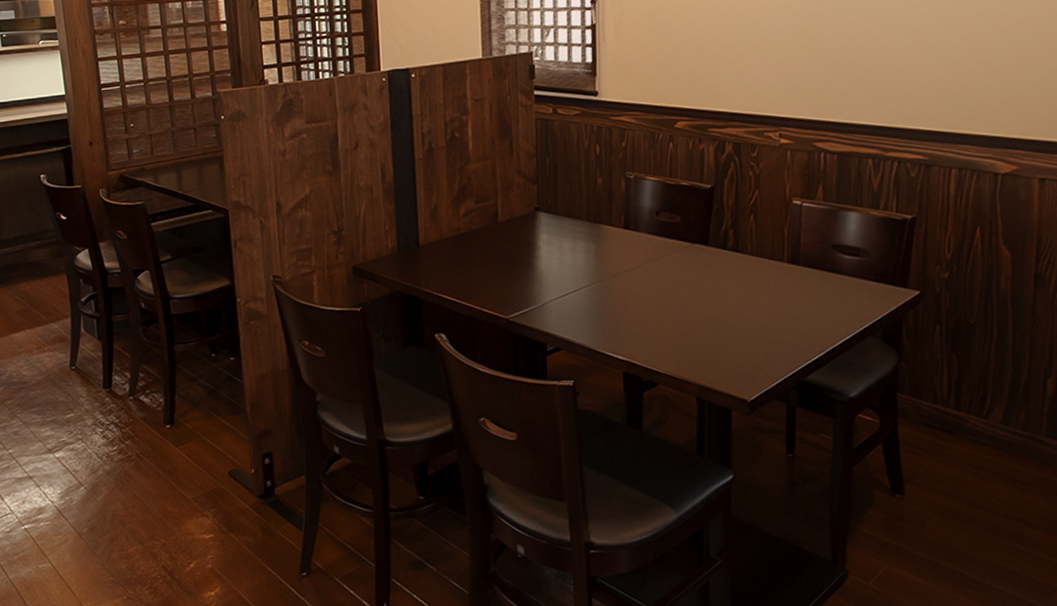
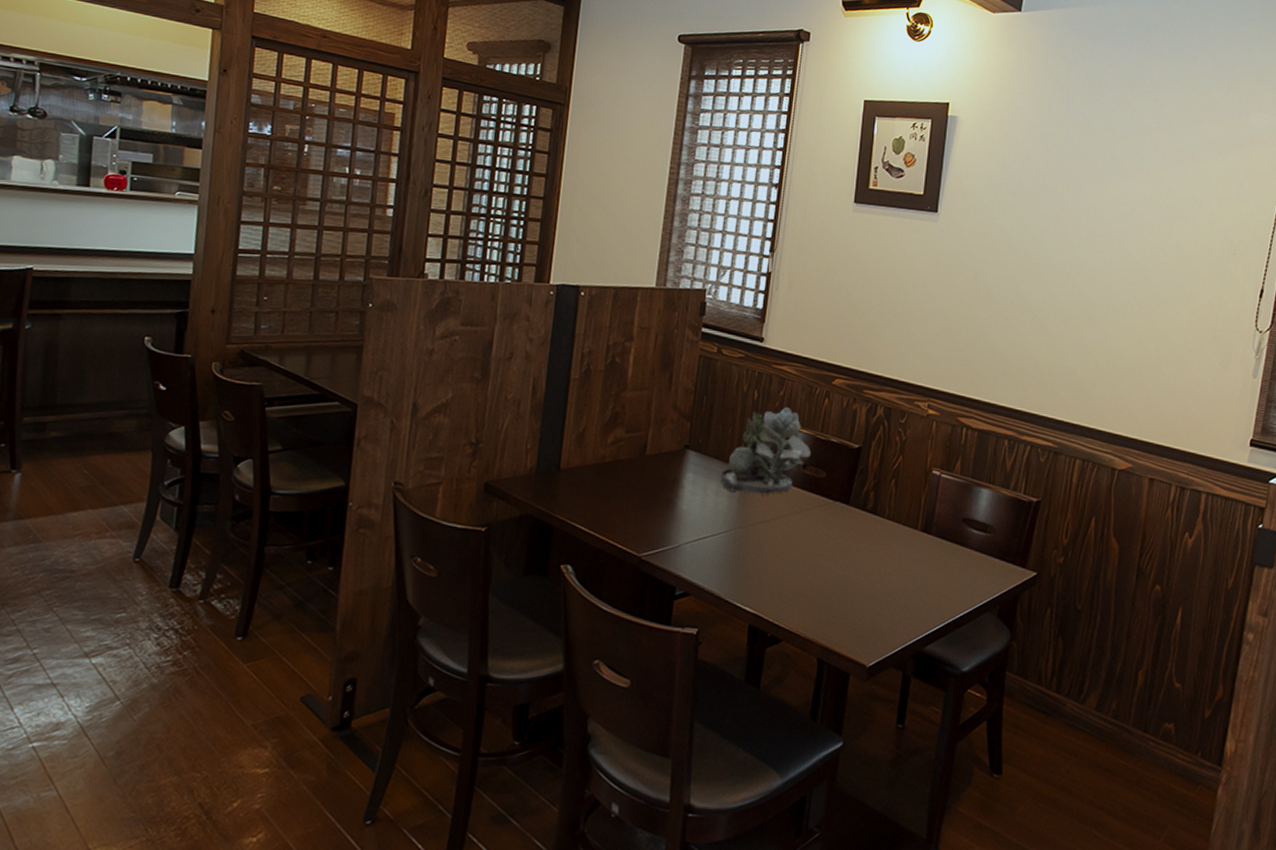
succulent plant: none [573,157,663,247] -> present [720,407,812,495]

